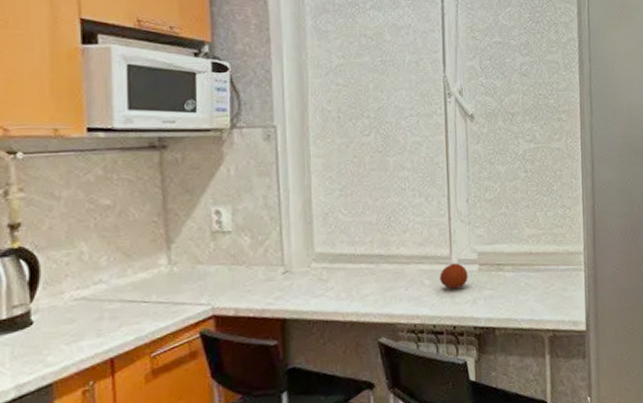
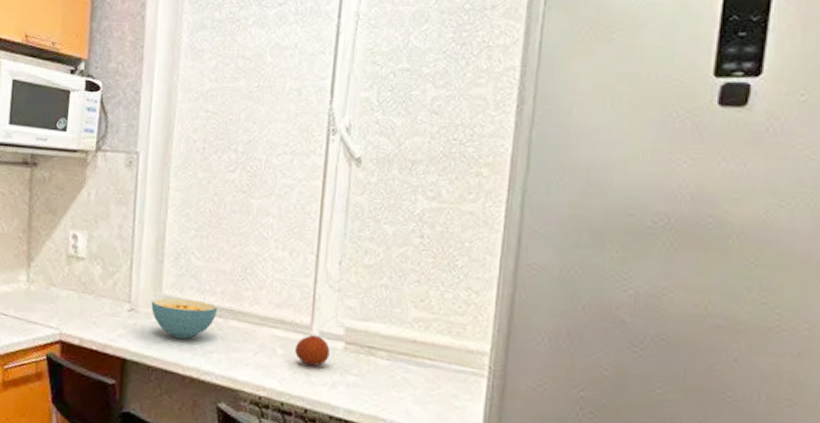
cereal bowl: none [305,252,369,290] -> present [151,298,218,339]

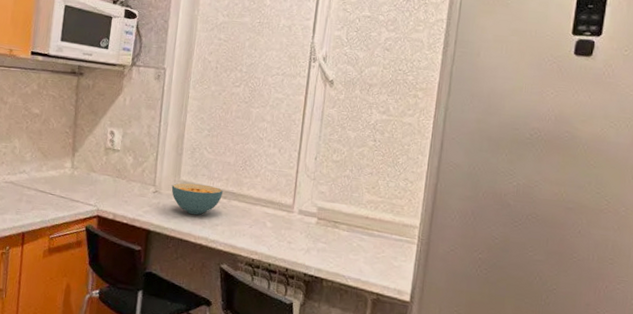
fruit: present [295,335,330,366] -> none [280,212,306,236]

